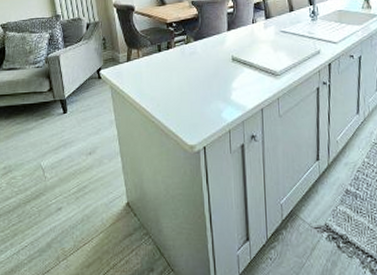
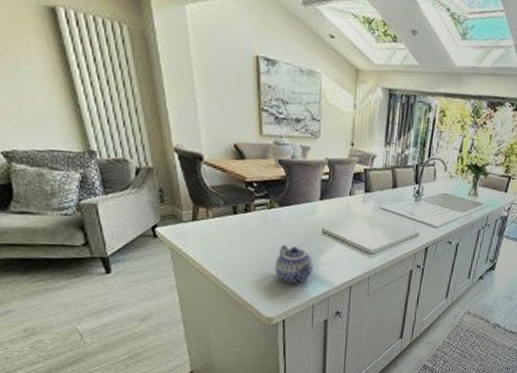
teapot: none [194,74,227,111] -> present [275,244,313,284]

